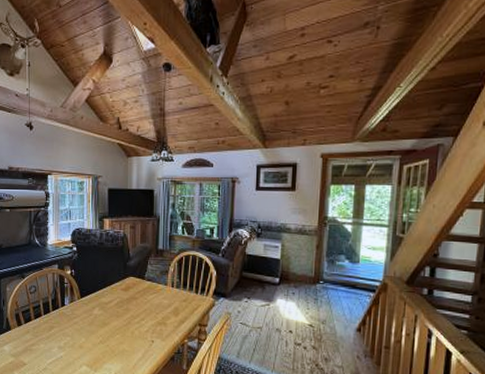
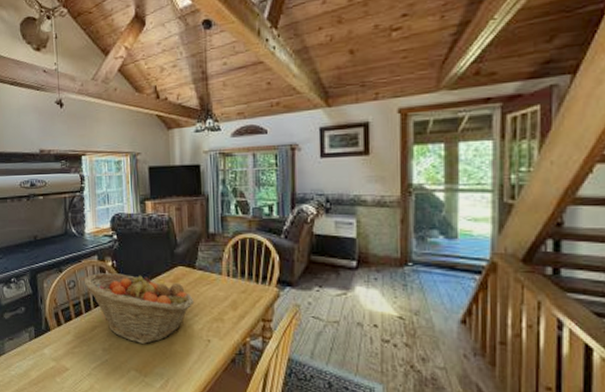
fruit basket: none [44,280,141,343] -> present [83,273,194,344]

